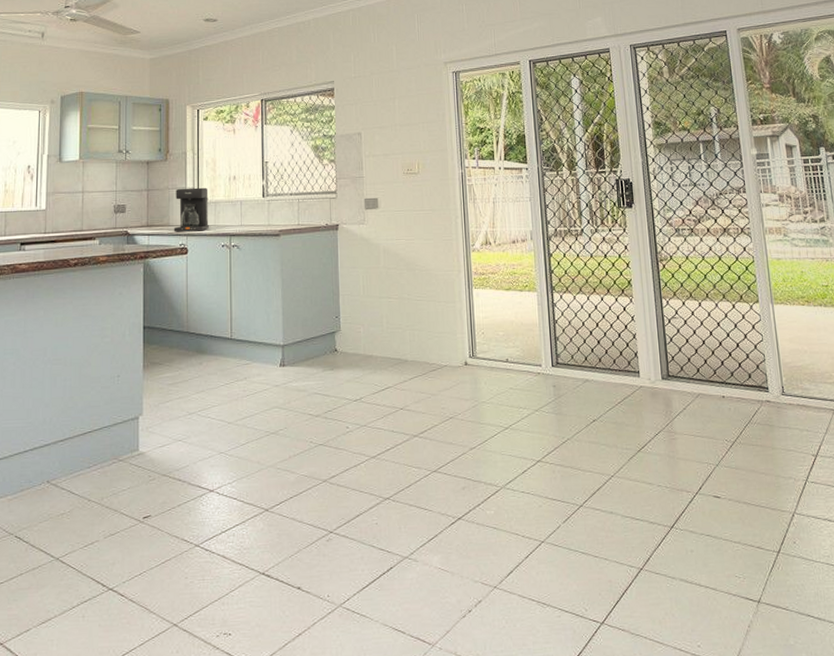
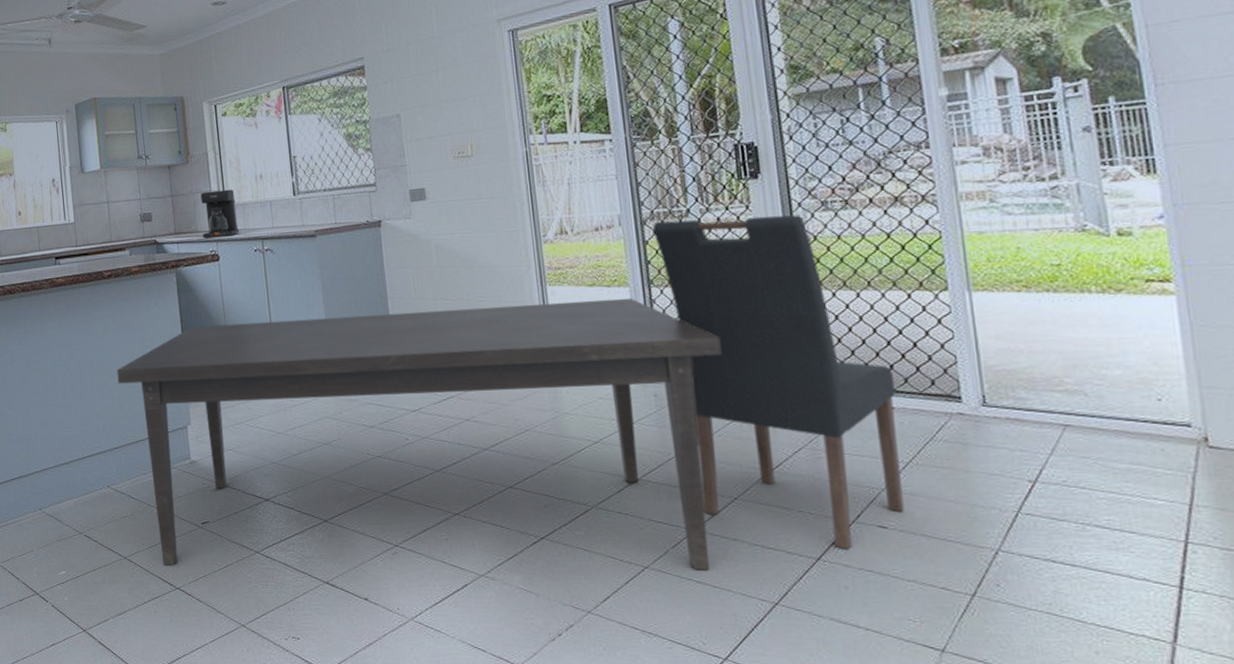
dining table: none [72,301,604,566] -> present [117,297,722,570]
dining chair: none [555,238,732,519] -> present [652,214,904,551]

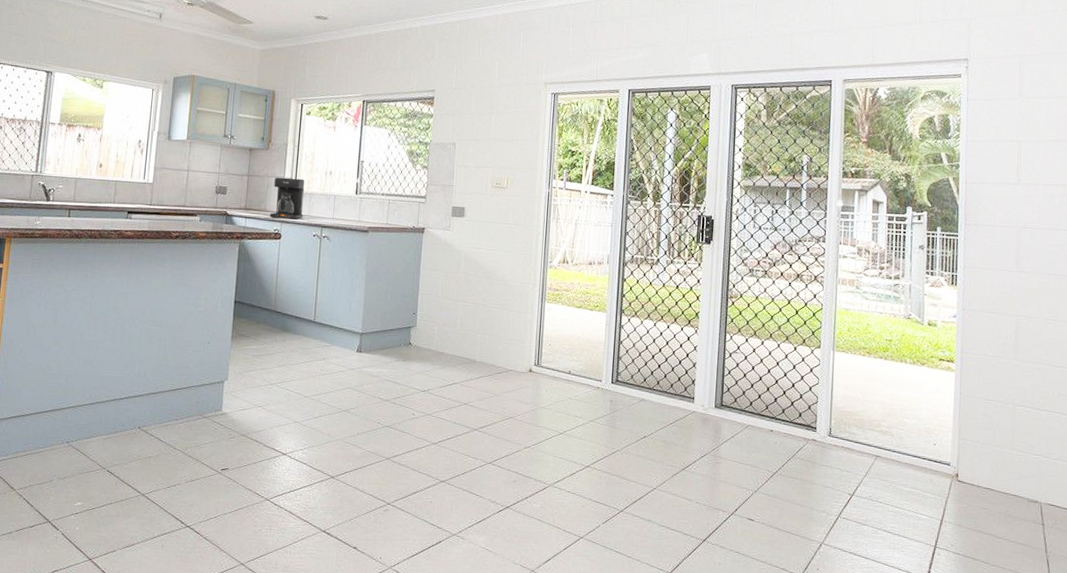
dining table: present [117,297,722,570] -> none [166,293,664,543]
dining chair: present [652,214,904,551] -> none [630,265,776,536]

